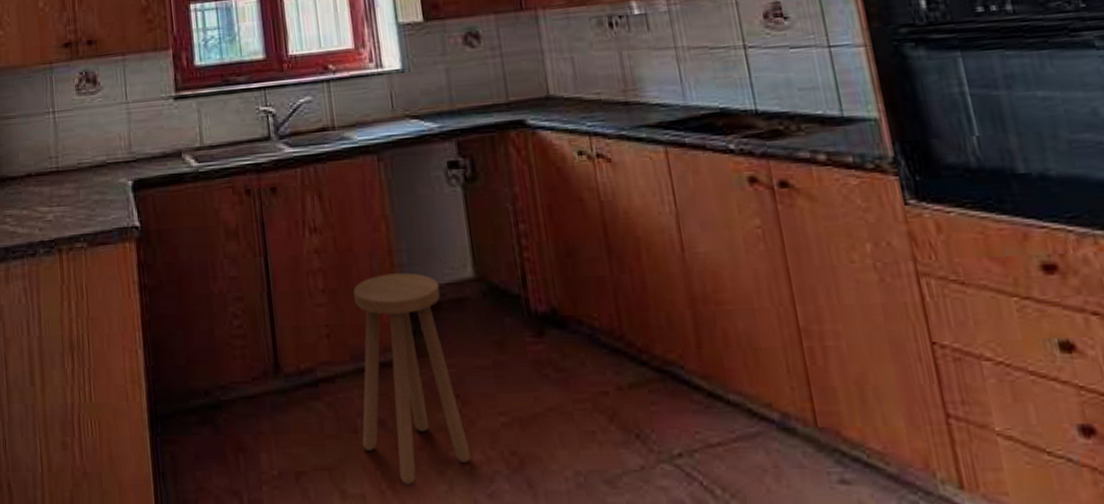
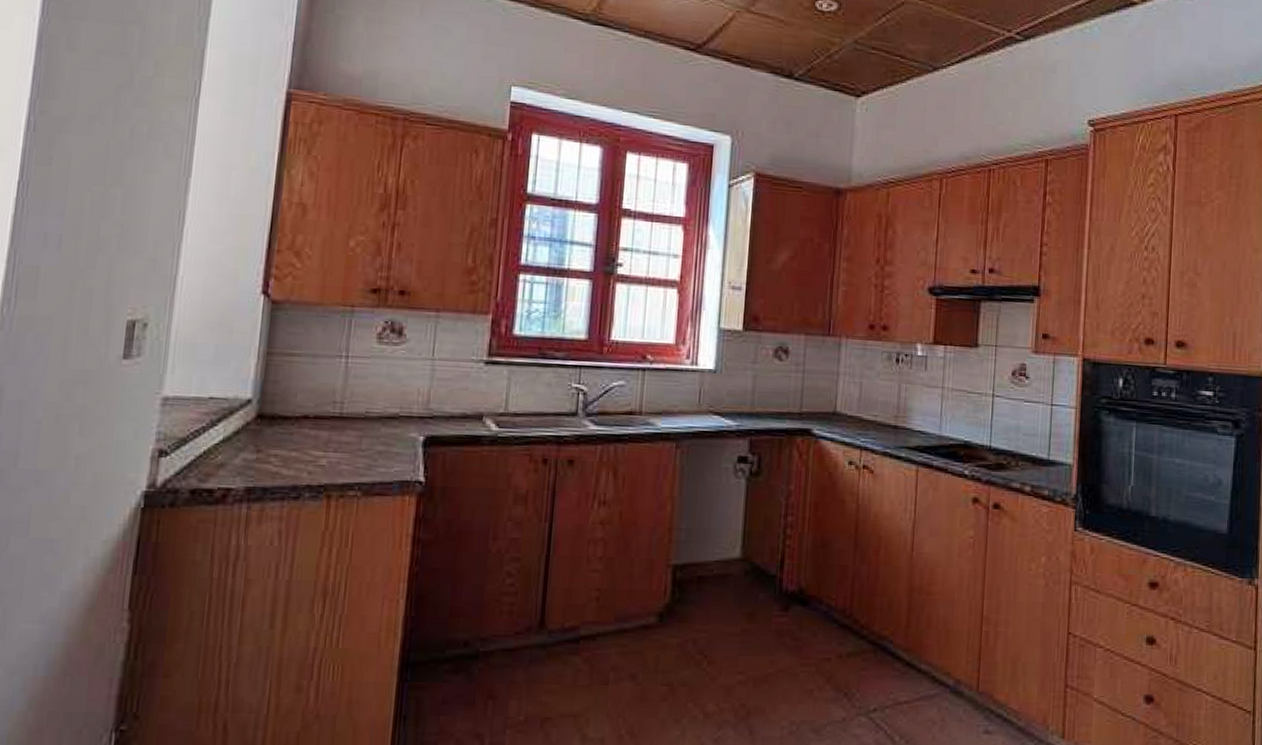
stool: present [353,273,471,485] -> none [611,548,709,730]

